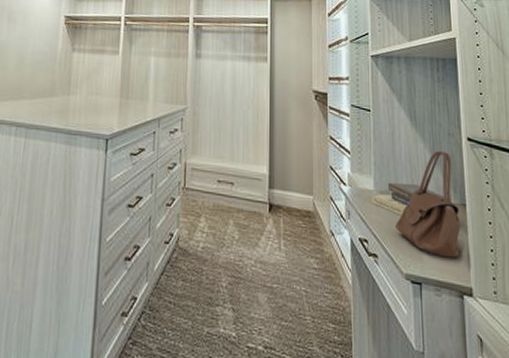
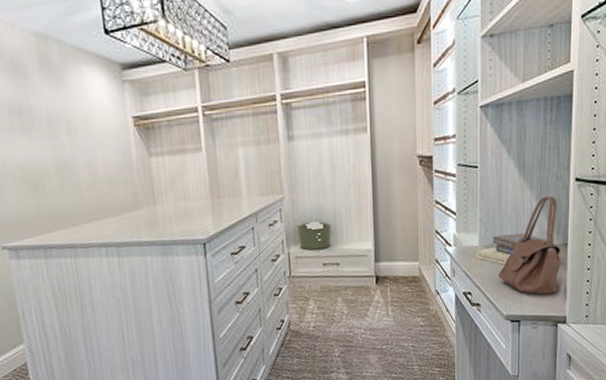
basket: none [196,137,229,166] -> present [297,222,332,251]

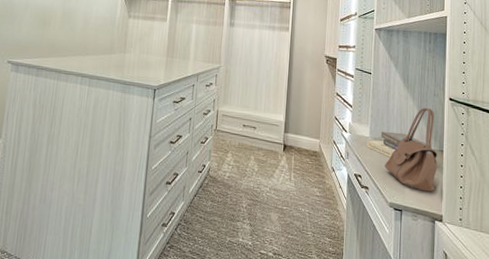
basket: present [297,222,332,251] -> none [226,90,254,113]

